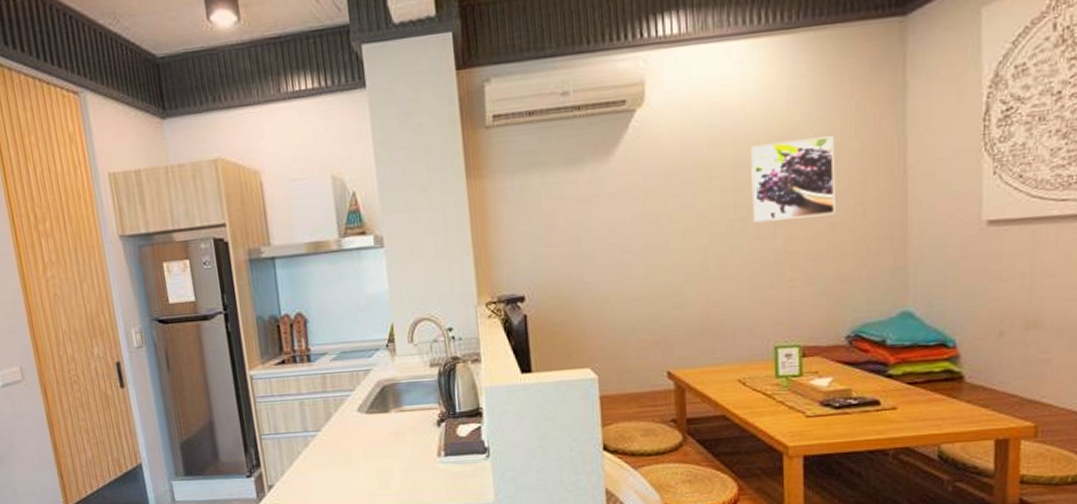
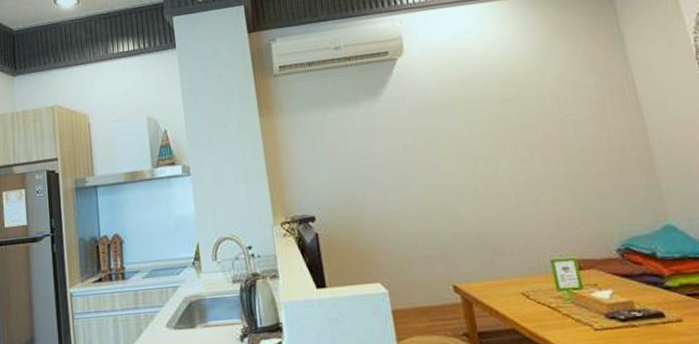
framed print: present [751,136,835,223] -> none [499,75,583,148]

